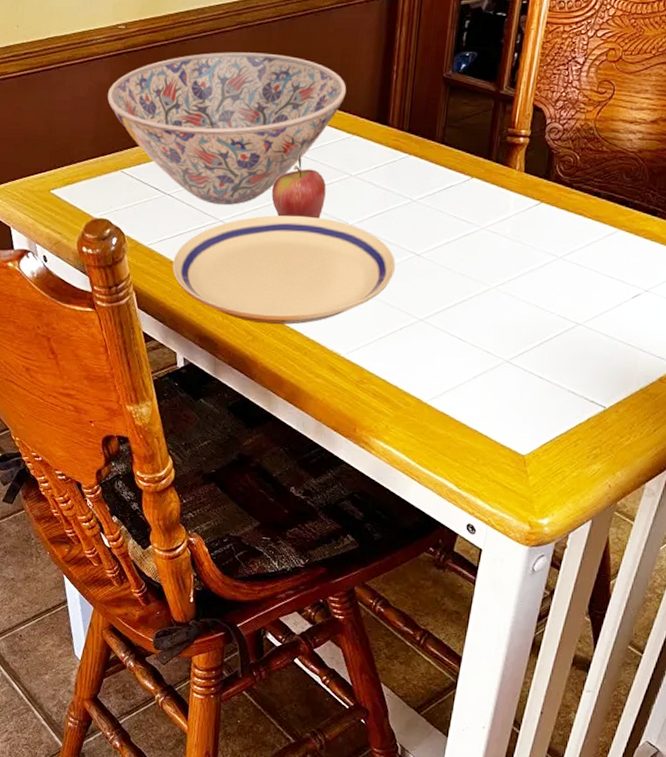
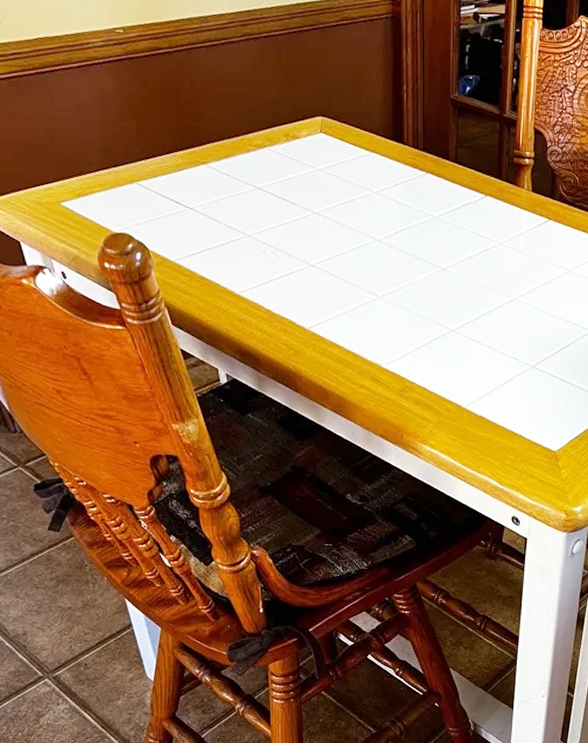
bowl: present [107,52,347,205] -> none [112,63,361,220]
plate: present [172,215,395,325] -> none [204,230,424,339]
fruit: present [271,142,326,219] -> none [297,158,351,234]

